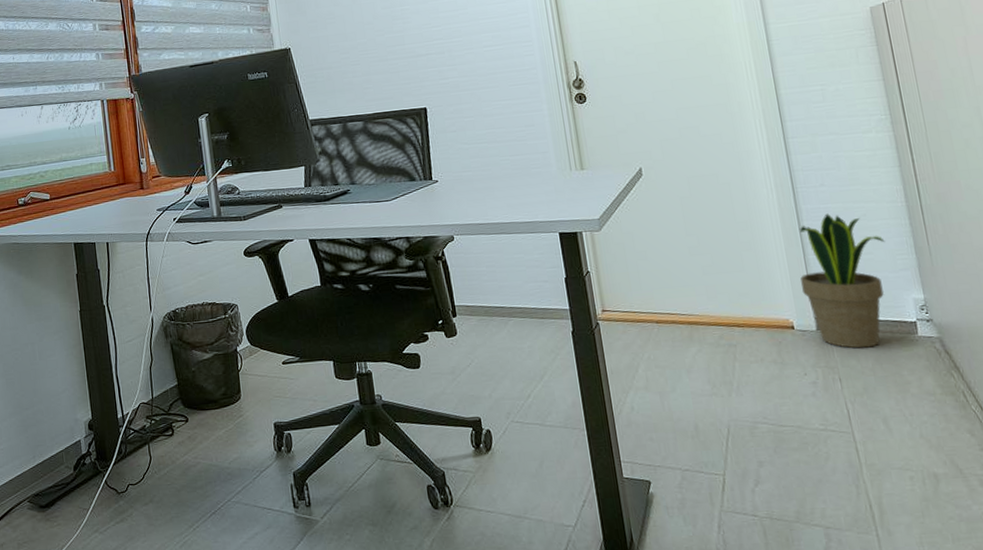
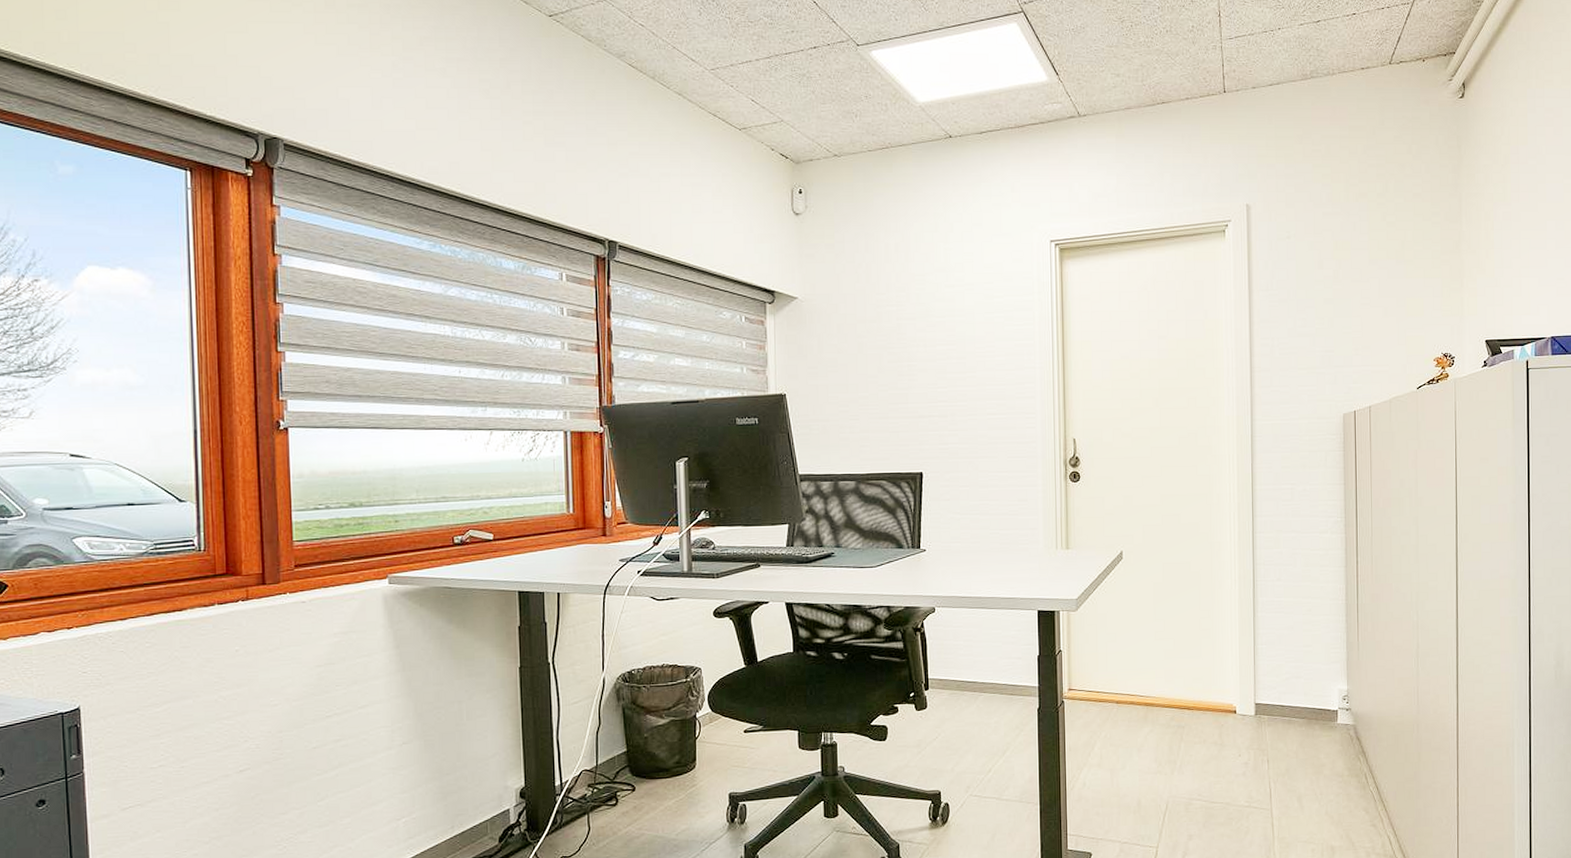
potted plant: present [800,213,885,349] -> none [1248,607,1323,733]

